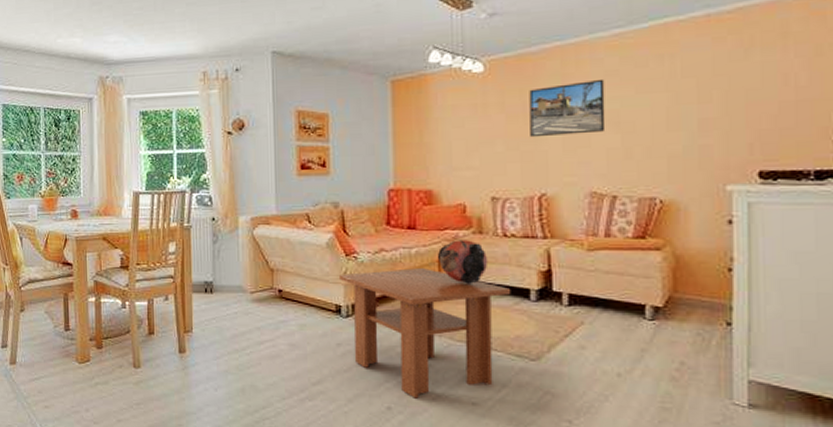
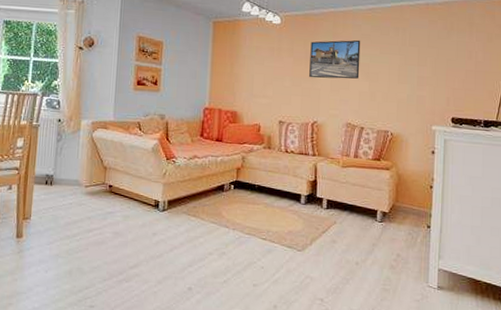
coffee table: present [340,268,511,399] -> none [160,173,288,281]
vase: present [438,237,488,284] -> none [237,149,274,188]

